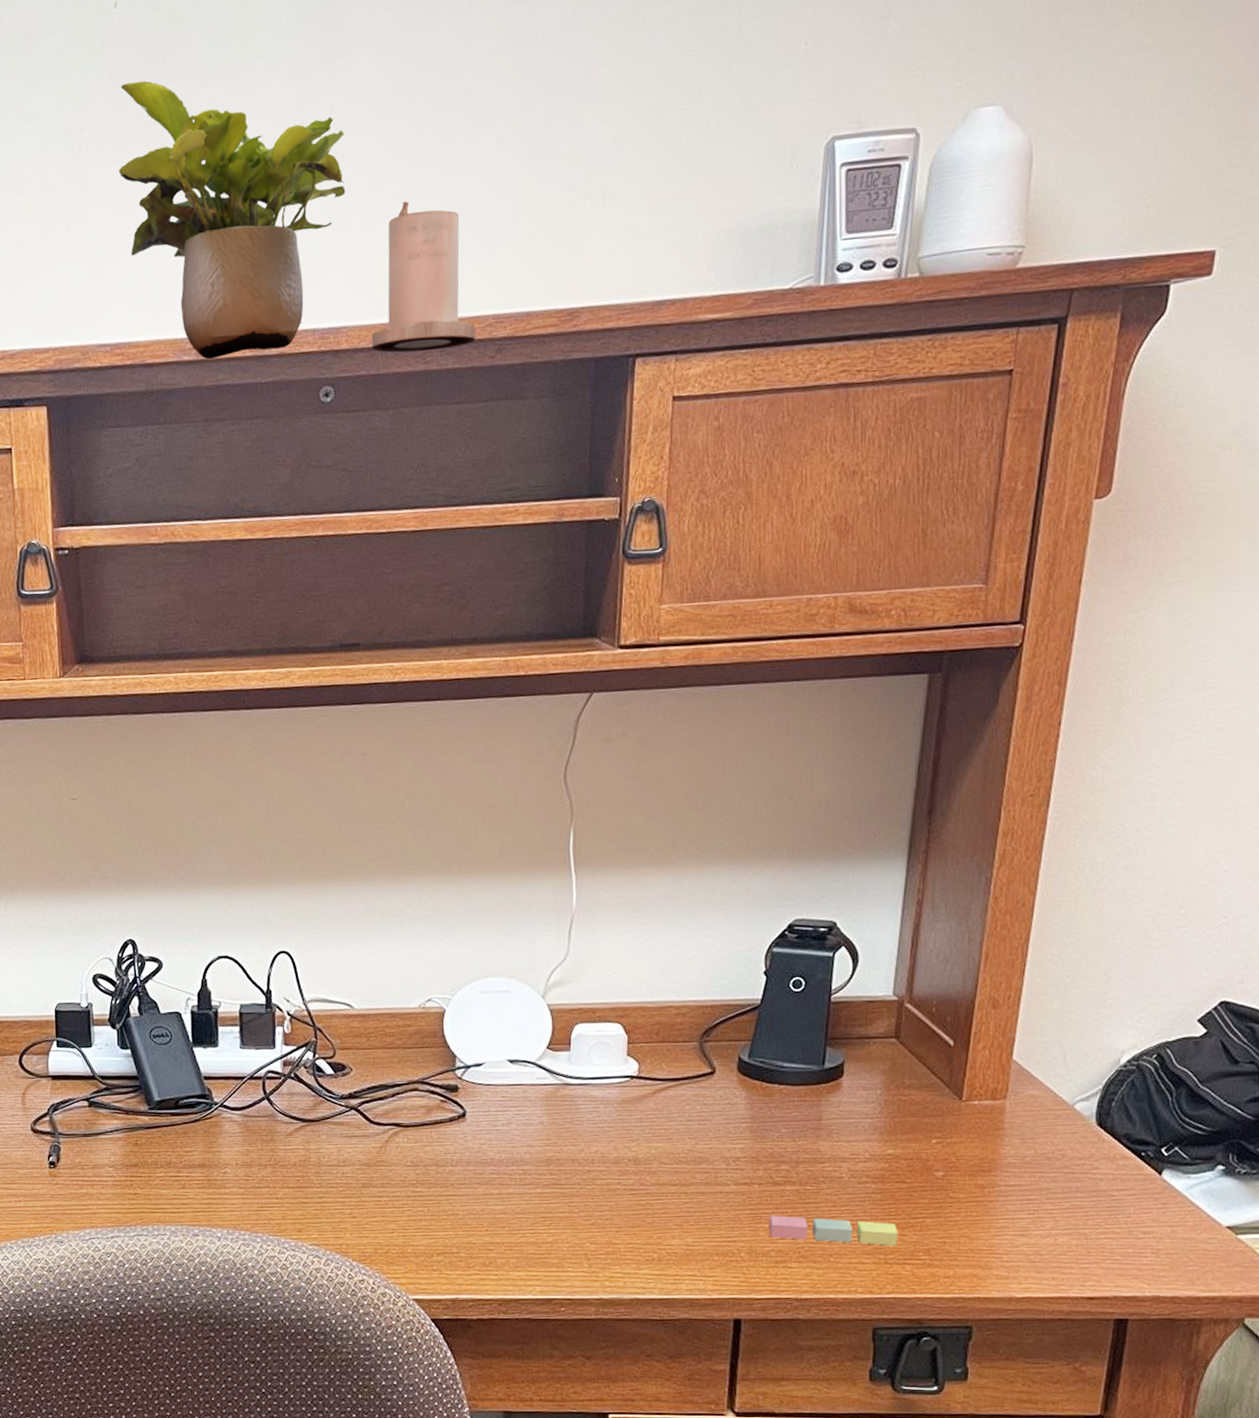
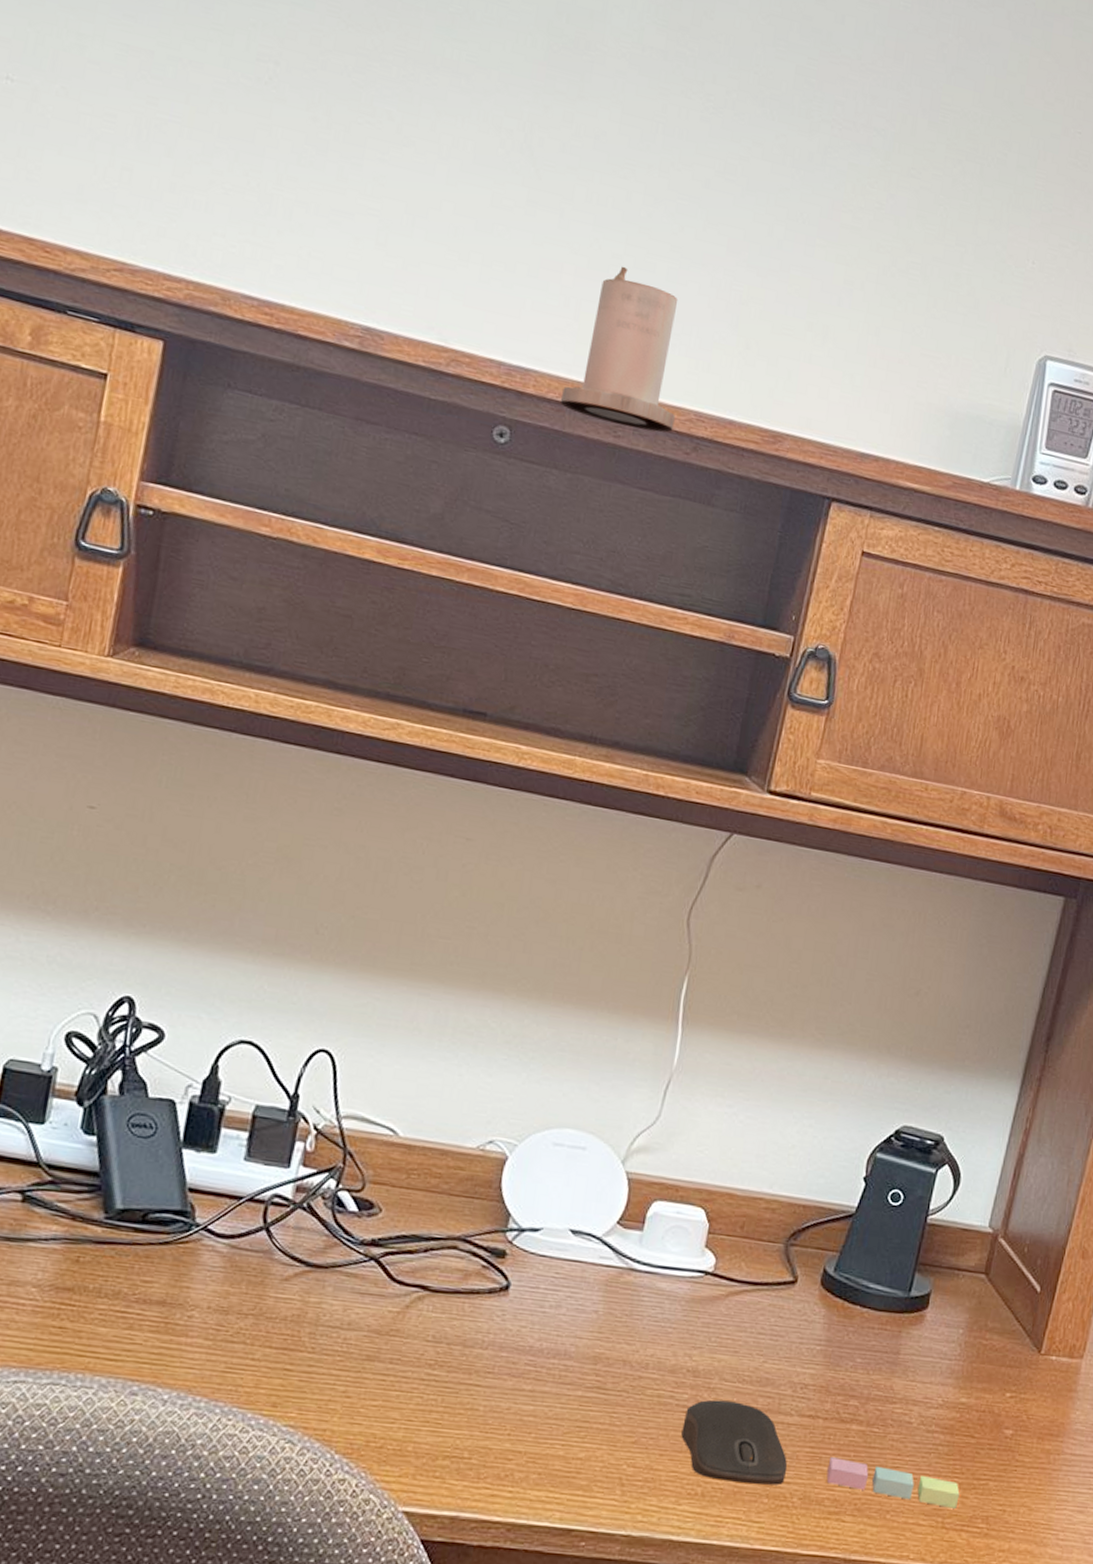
potted plant: present [118,80,346,360] -> none [305,34,573,371]
computer mouse: none [632,1180,732,1247] -> present [681,1399,788,1486]

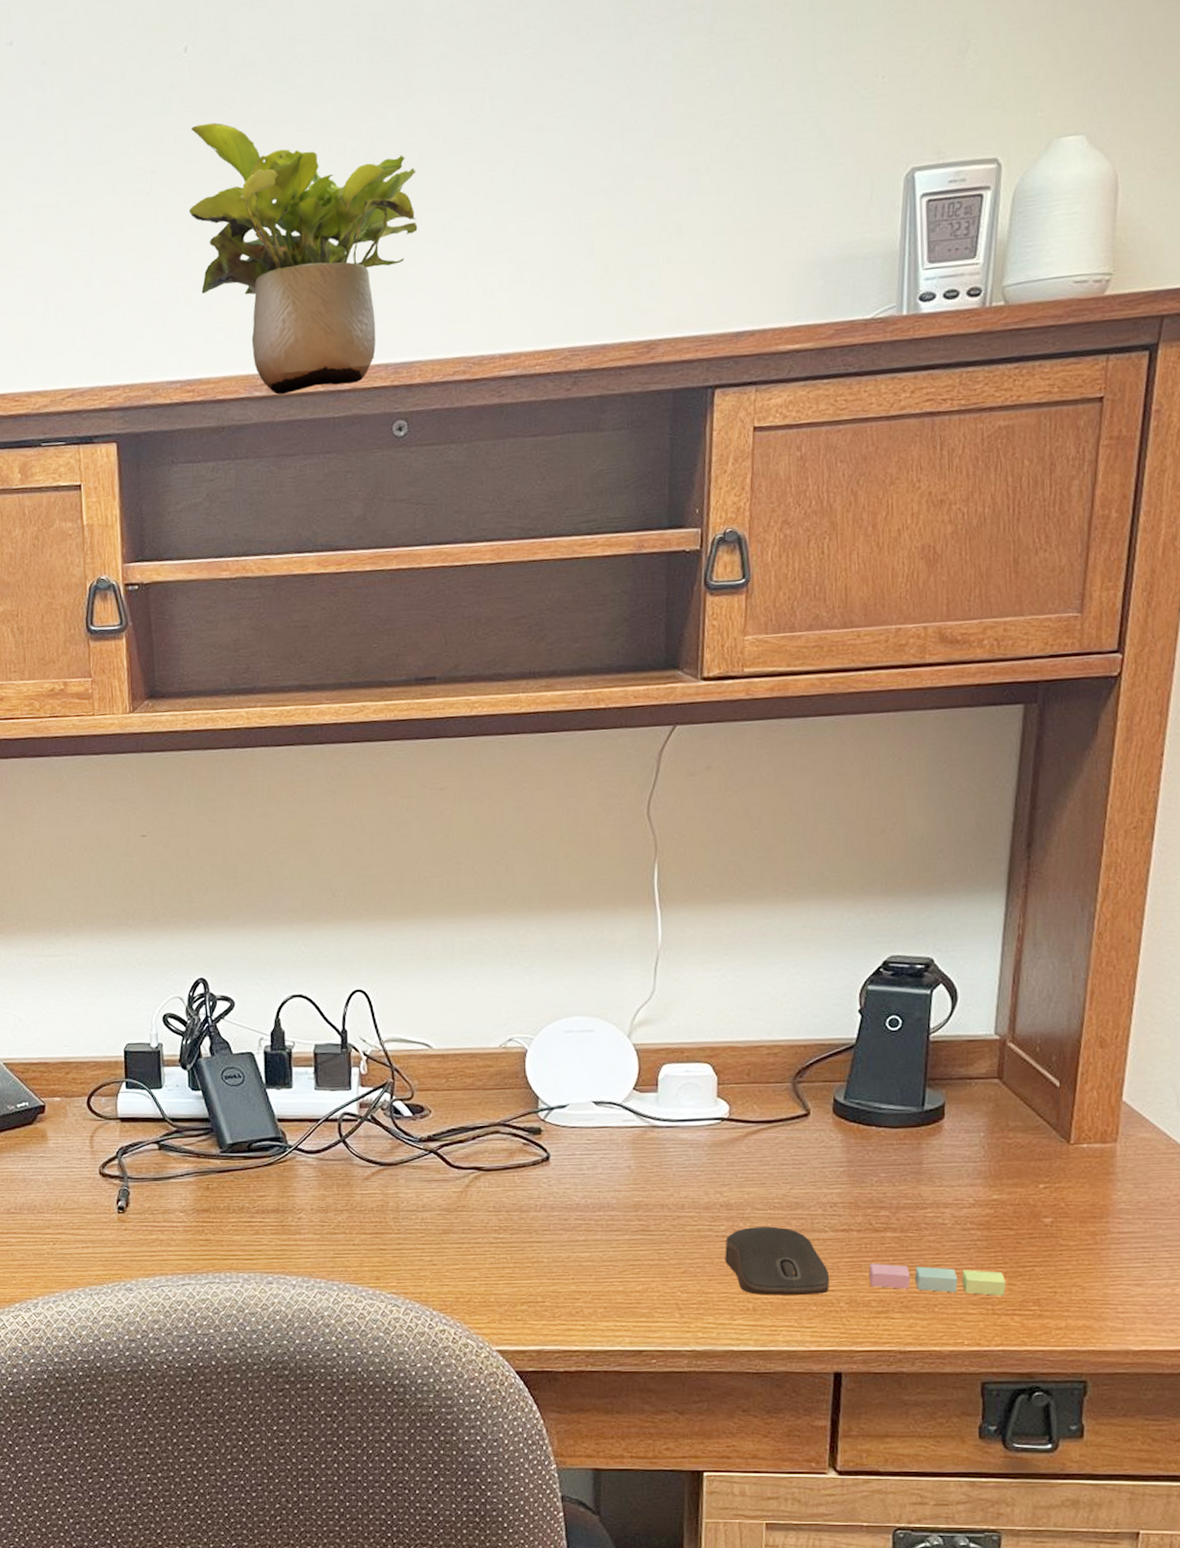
potted plant: none [305,34,573,371] -> present [188,122,418,395]
candle: present [561,266,679,433] -> none [445,236,551,387]

